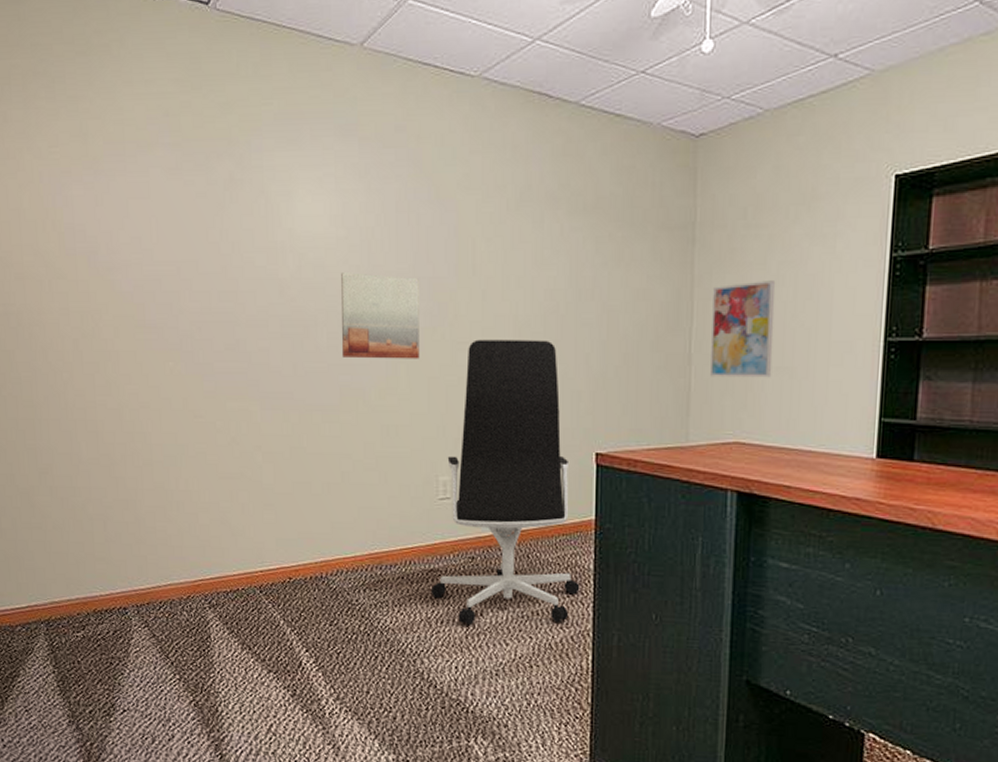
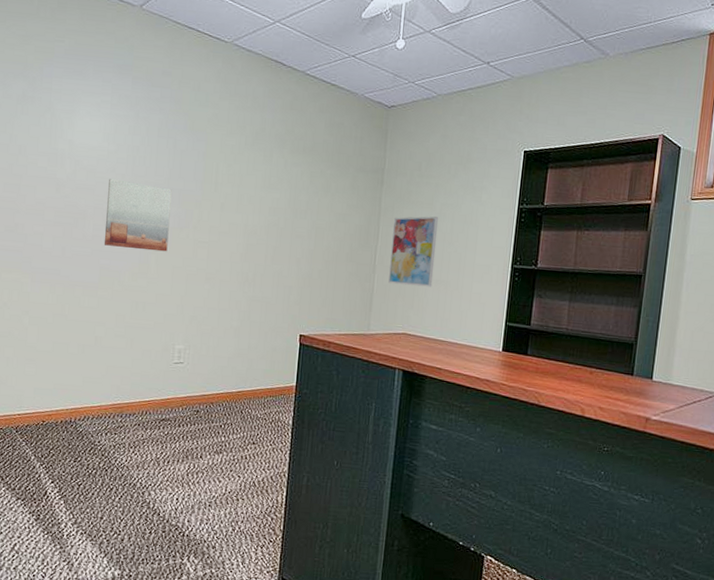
office chair: present [430,339,580,625] -> none [161,240,281,465]

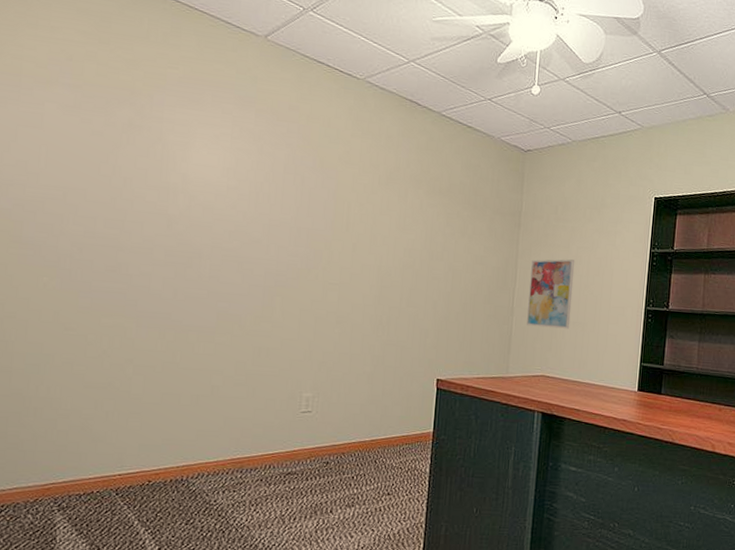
wall art: present [104,179,172,252] -> none [222,216,299,294]

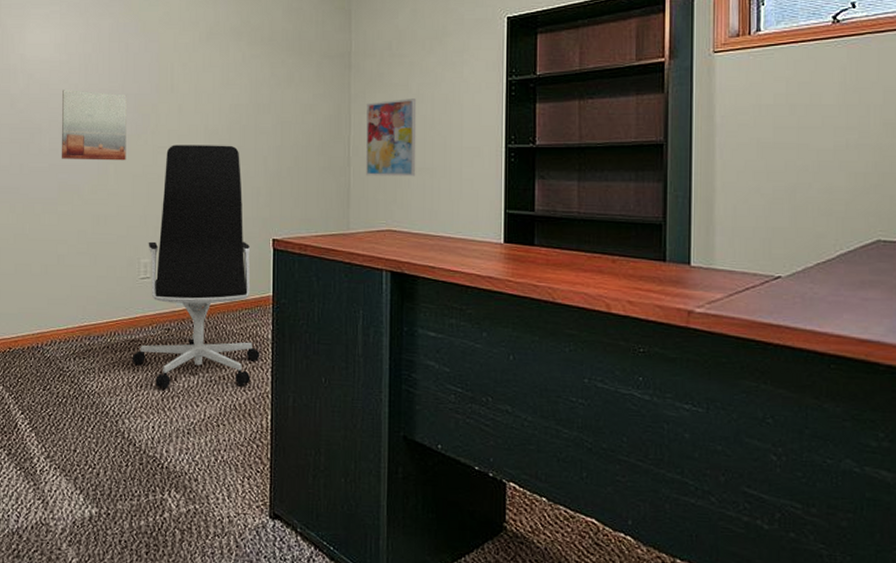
wall art: none [222,216,299,294] -> present [61,90,127,161]
office chair: none [286,282,417,521] -> present [132,145,260,389]

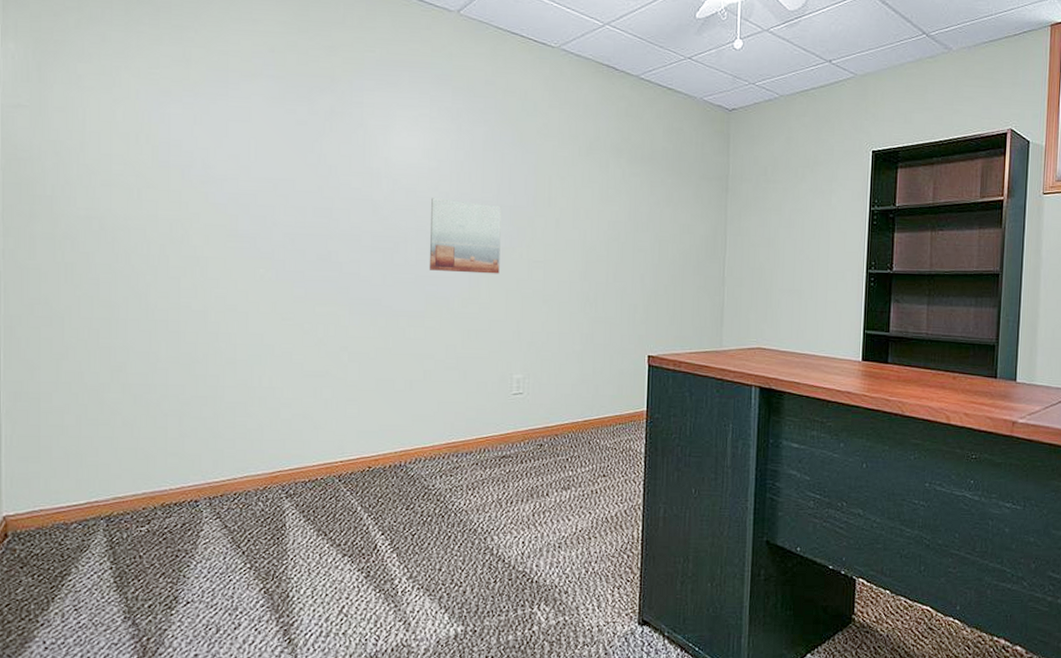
office chair: present [132,145,260,389] -> none [502,259,633,504]
wall art: present [366,99,417,177] -> none [739,223,788,298]

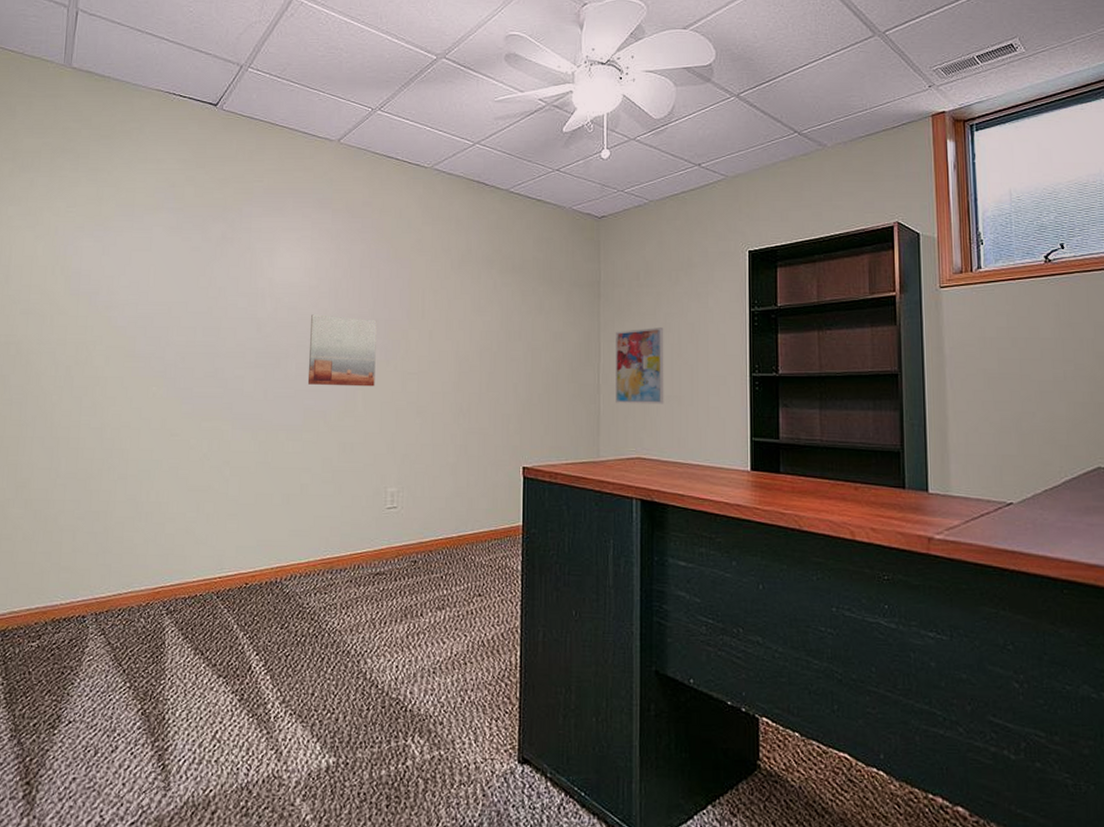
wall art: none [739,223,788,298] -> present [616,327,664,404]

